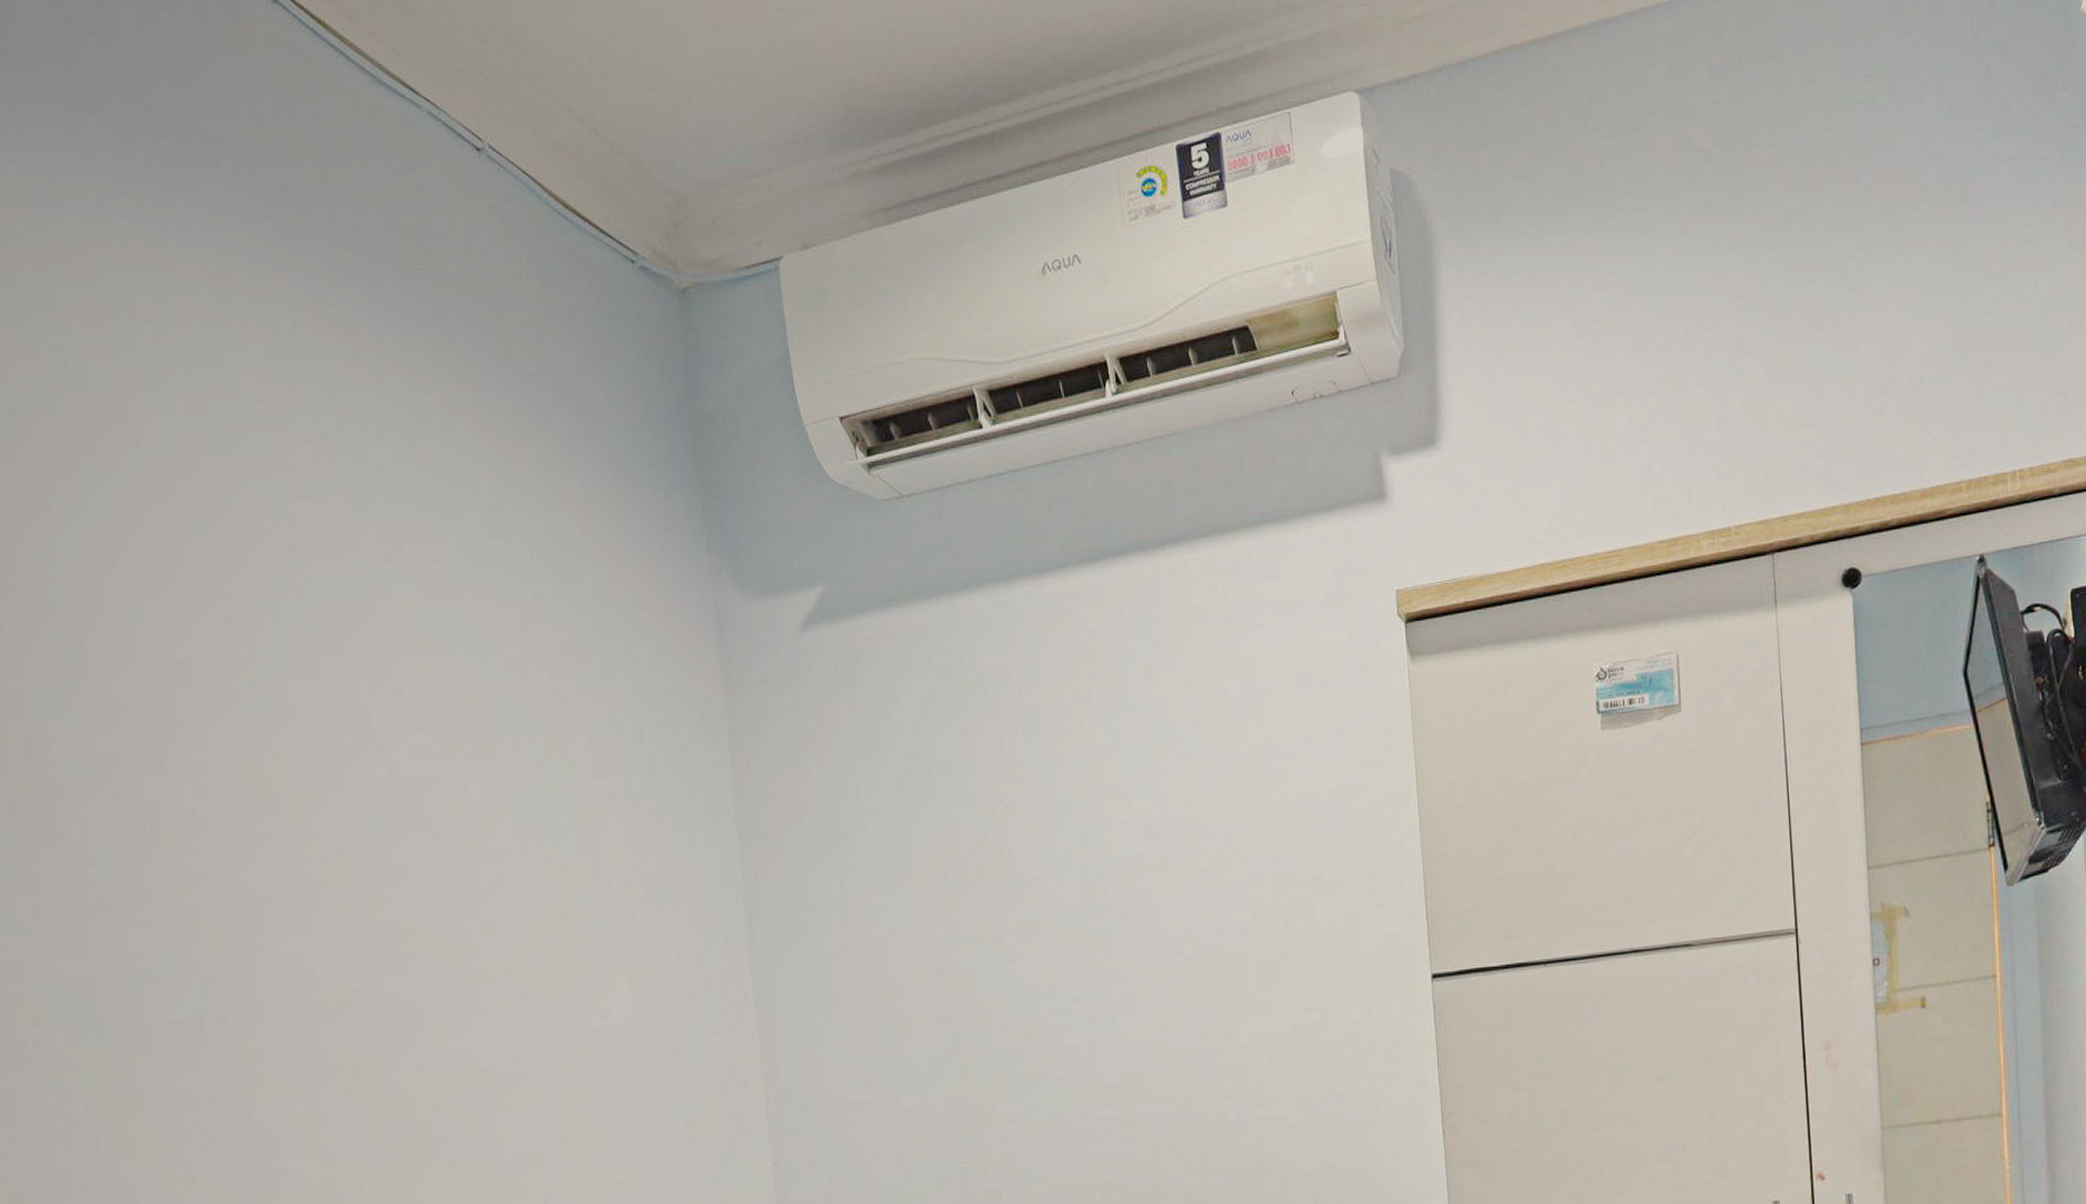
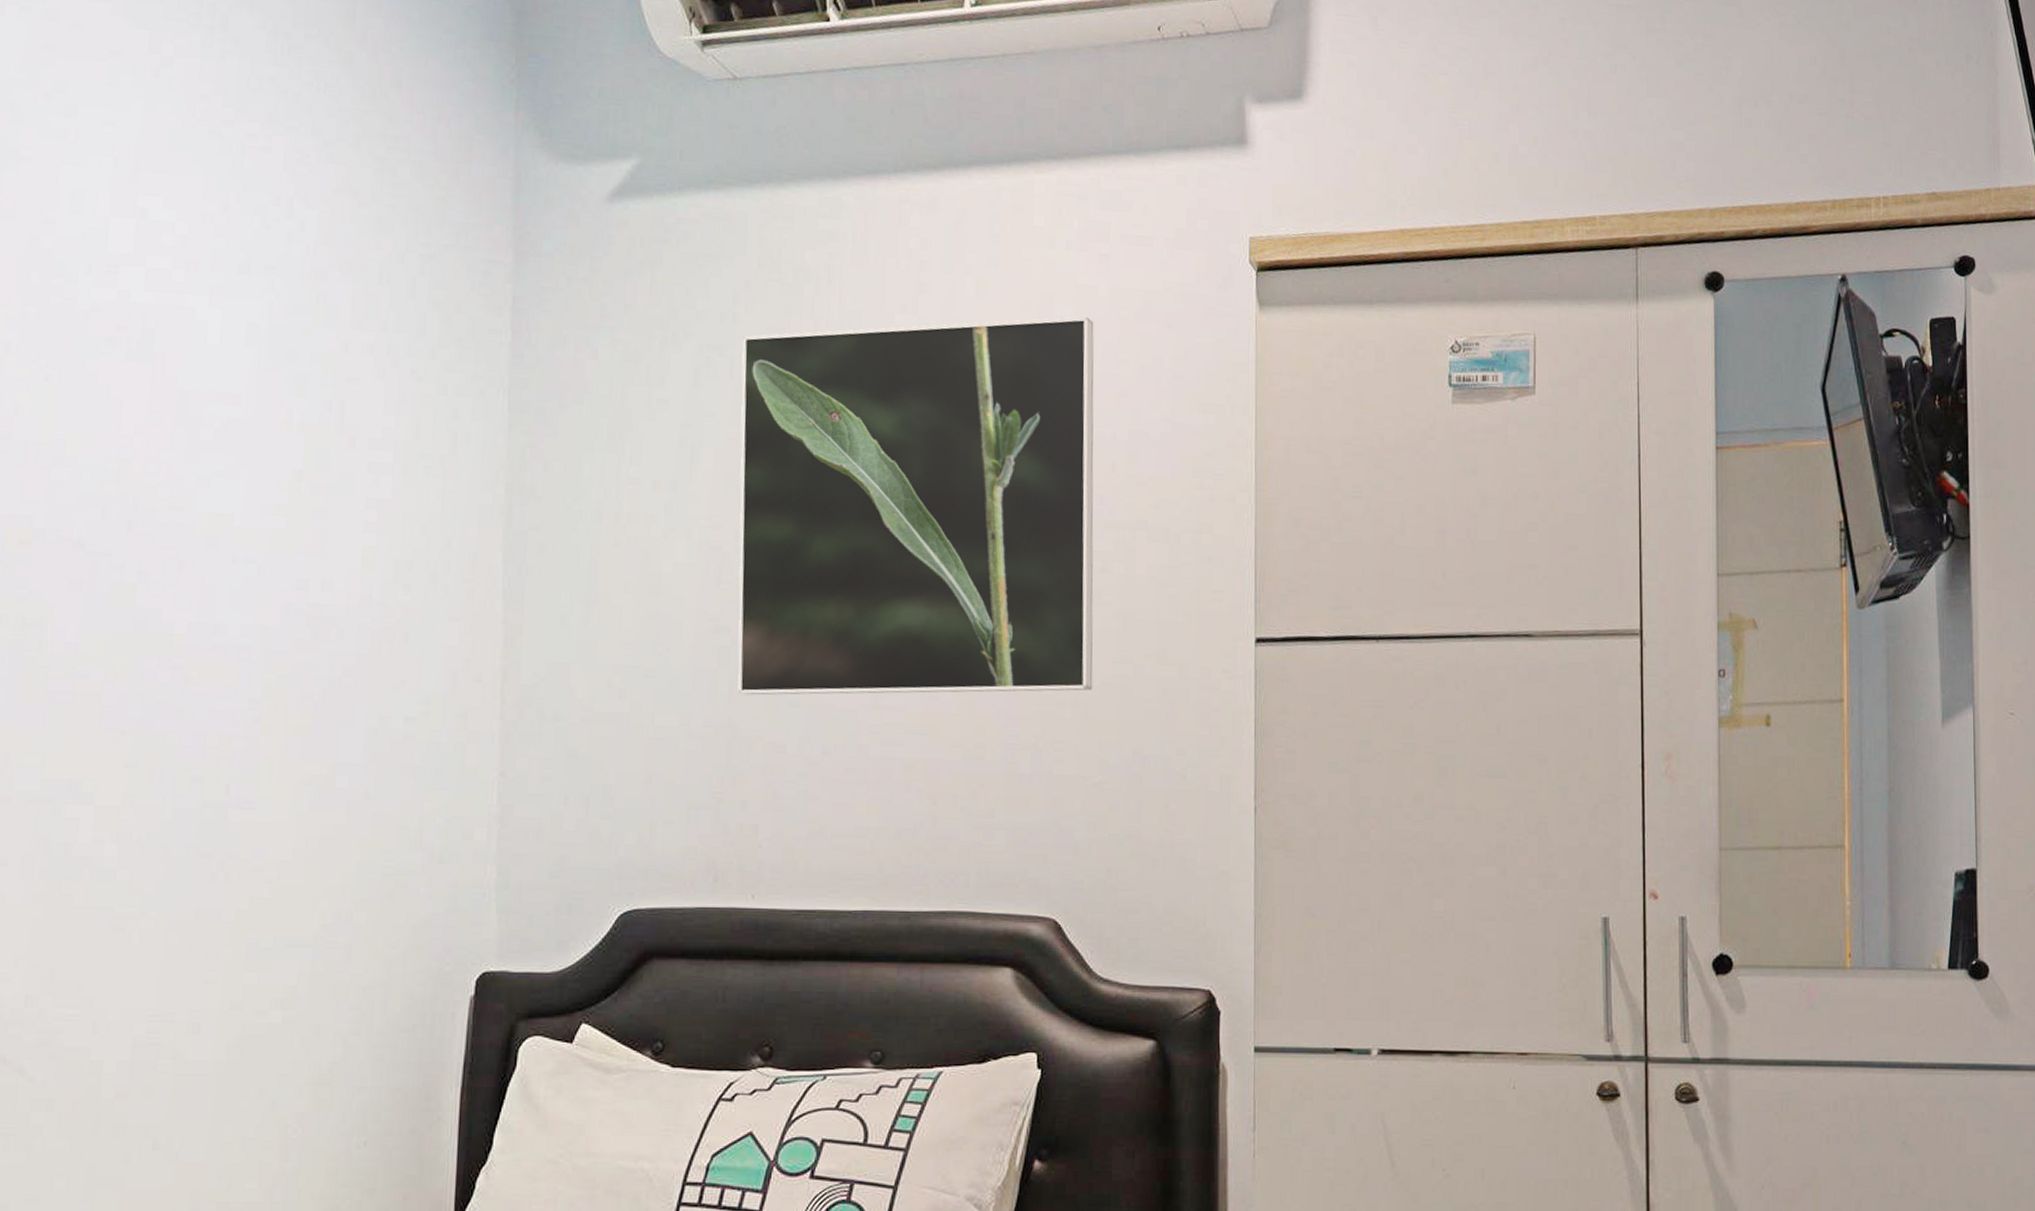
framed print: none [937,686,1286,1073] -> present [737,316,1094,696]

